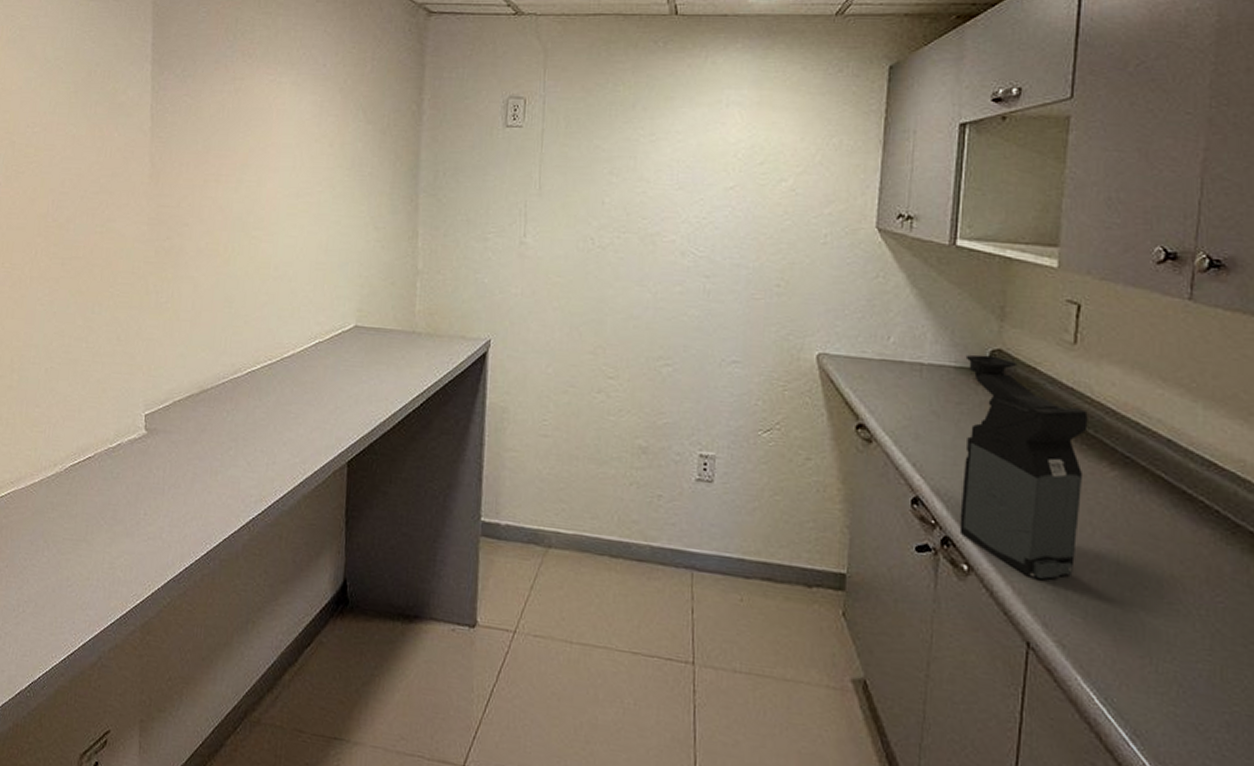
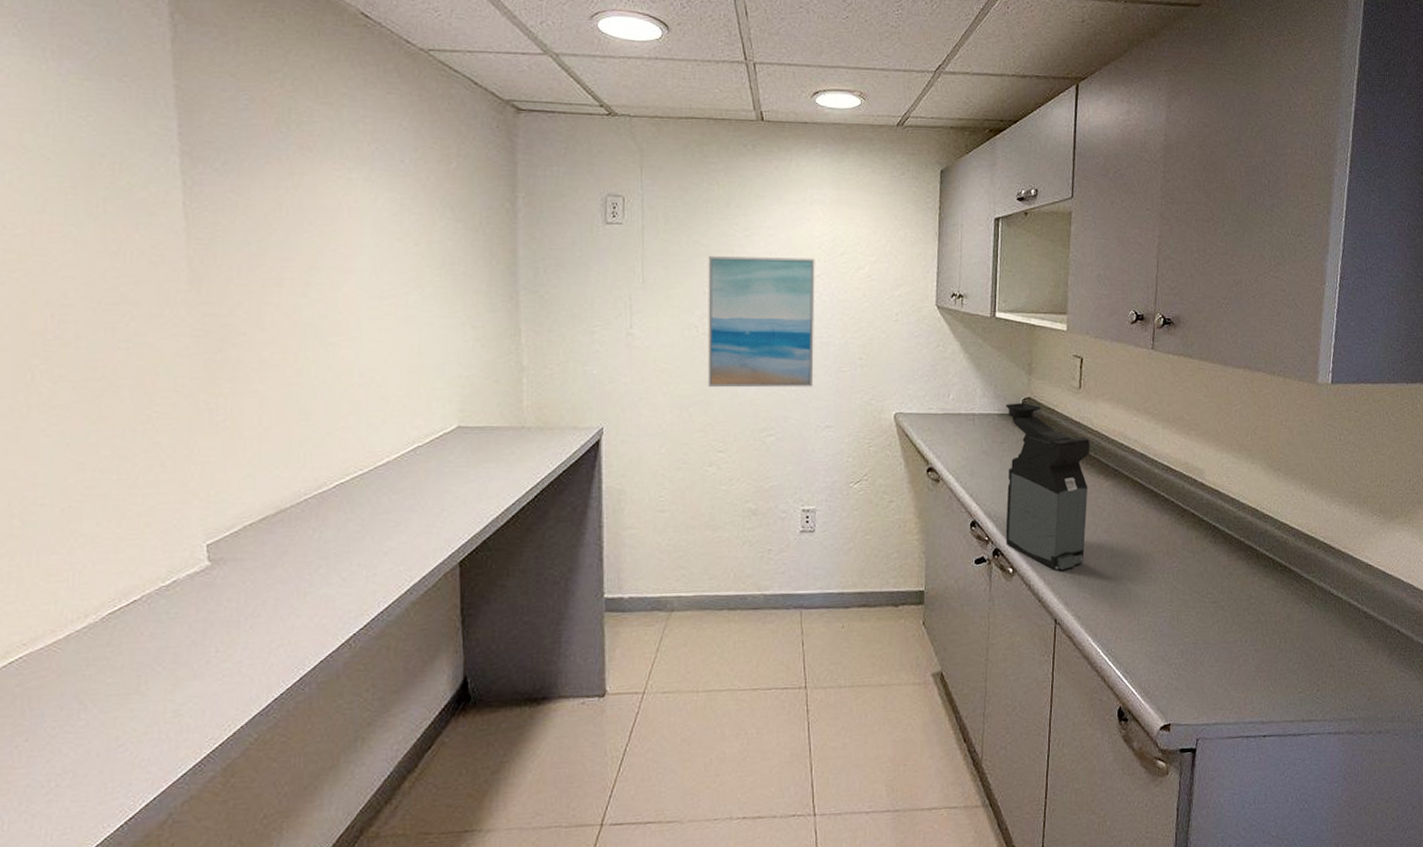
wall art: none [601,163,729,315] -> present [708,256,815,388]

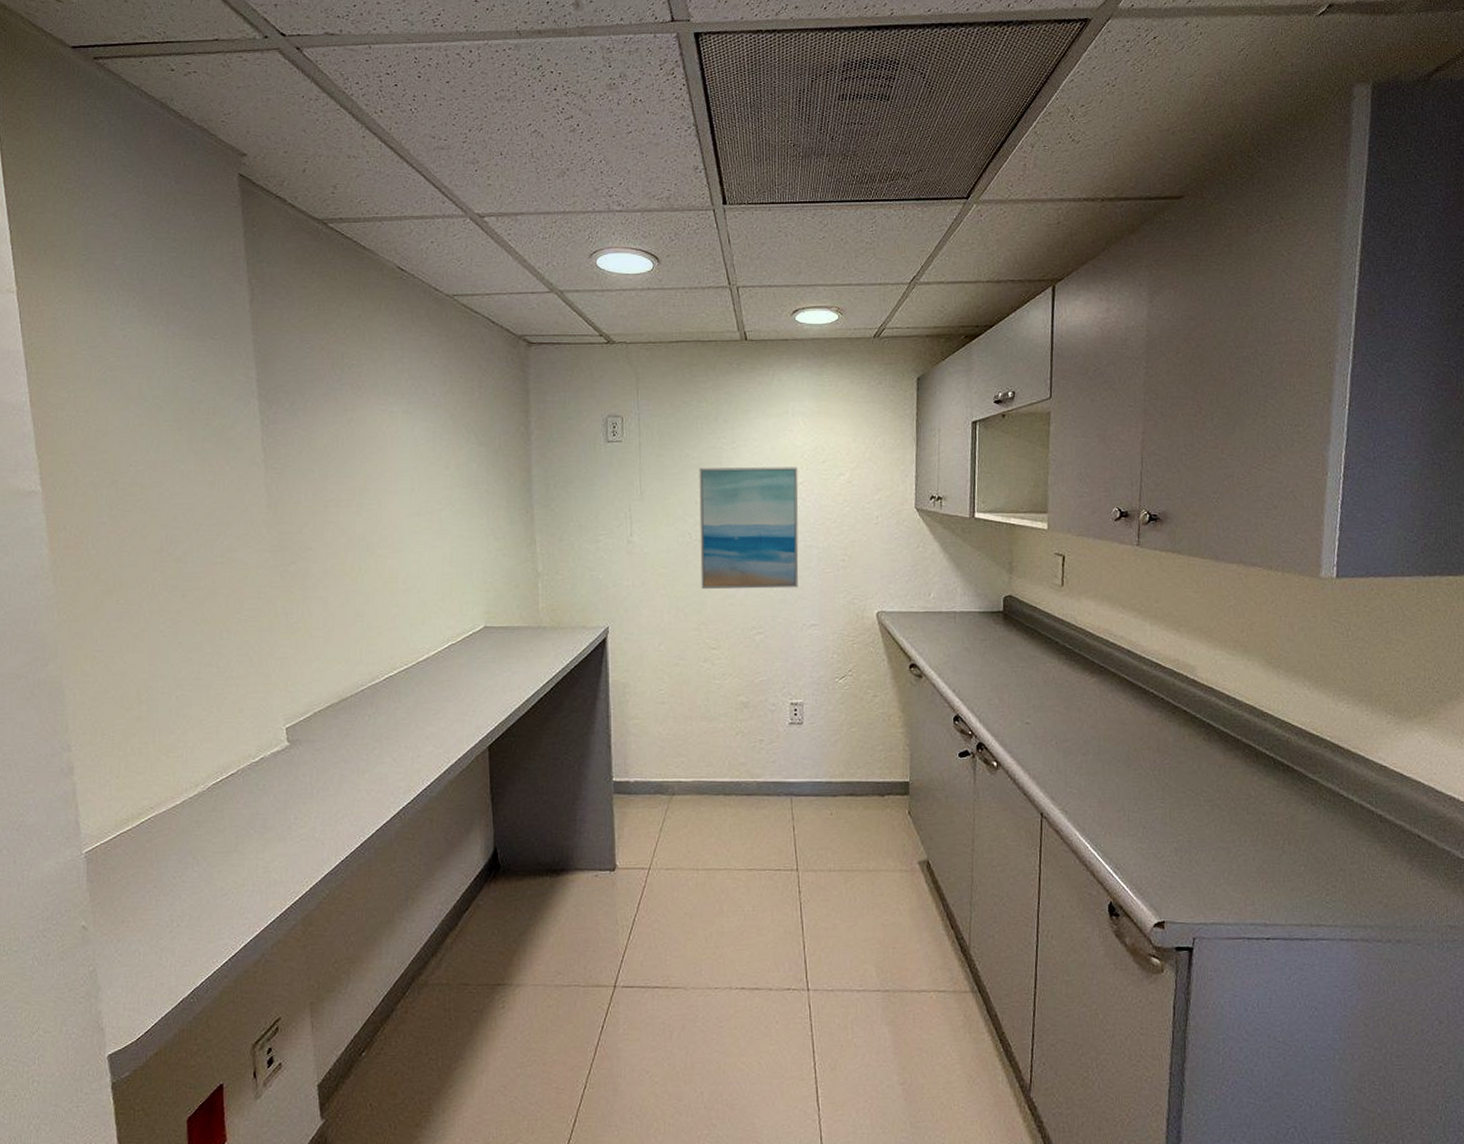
coffee maker: present [1005,403,1090,570] -> none [986,600,1074,765]

